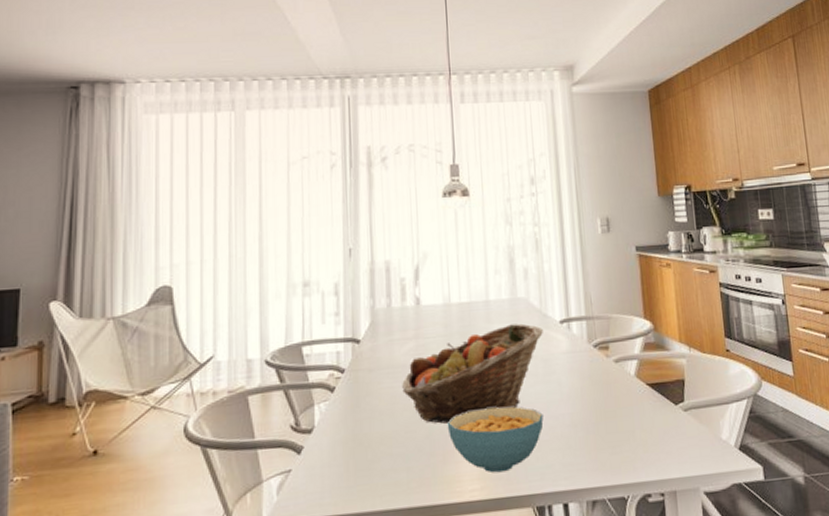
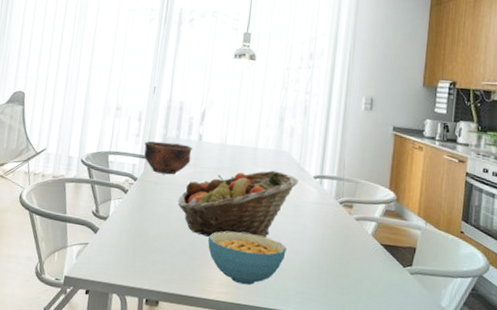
bowl: none [347,314,410,357] -> present [144,141,192,175]

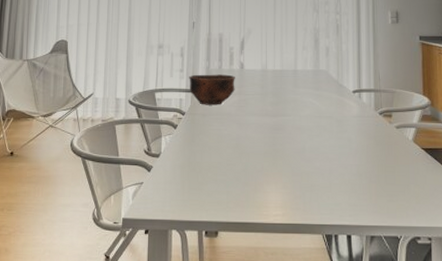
fruit basket: present [178,170,298,238] -> none [227,90,339,161]
cereal bowl: present [208,231,287,285] -> none [259,153,335,204]

